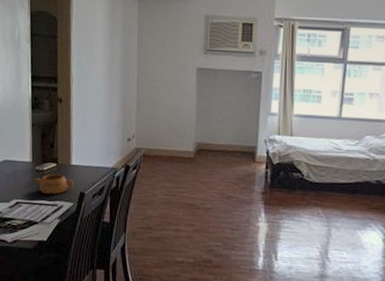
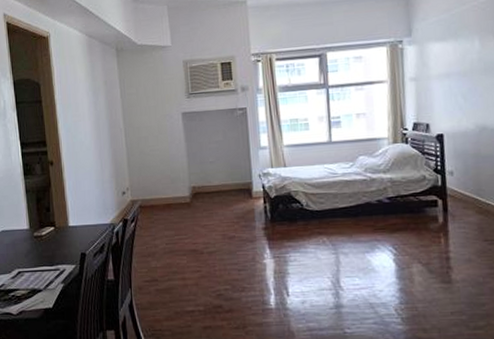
teapot: present [34,174,75,195] -> none [33,237,75,260]

